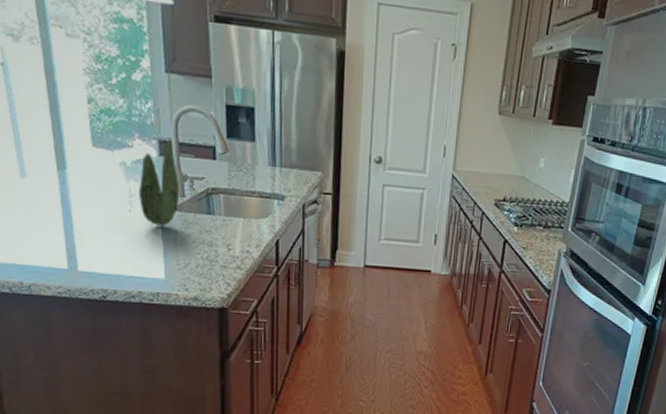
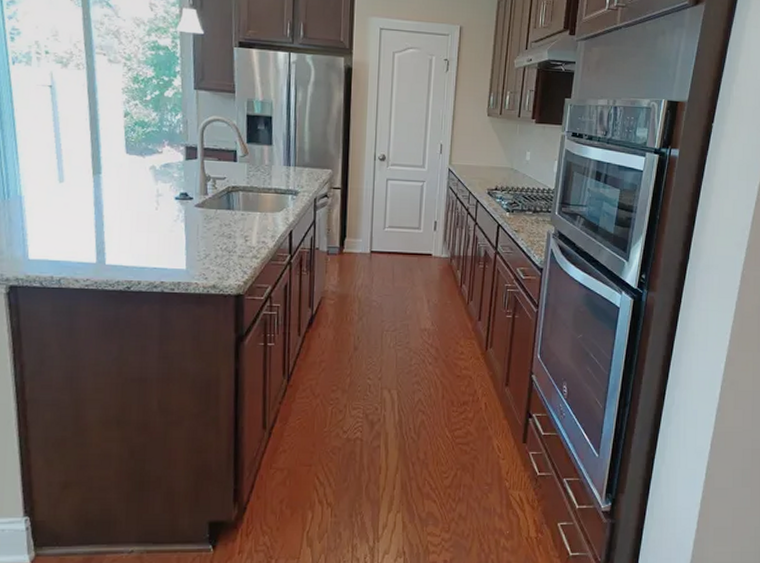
plant: present [139,139,179,227] -> none [165,146,203,223]

